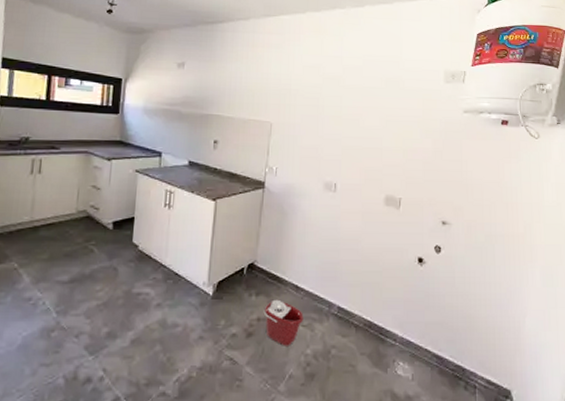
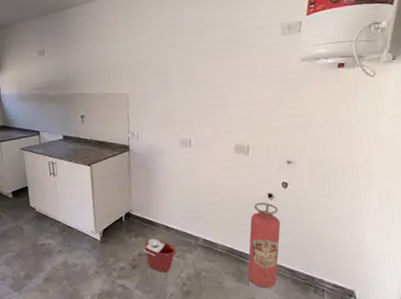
fire extinguisher: none [388,268,430,378] -> present [248,202,281,289]

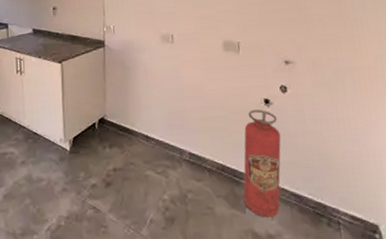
bucket: present [143,238,176,273] -> none [118,150,157,193]

